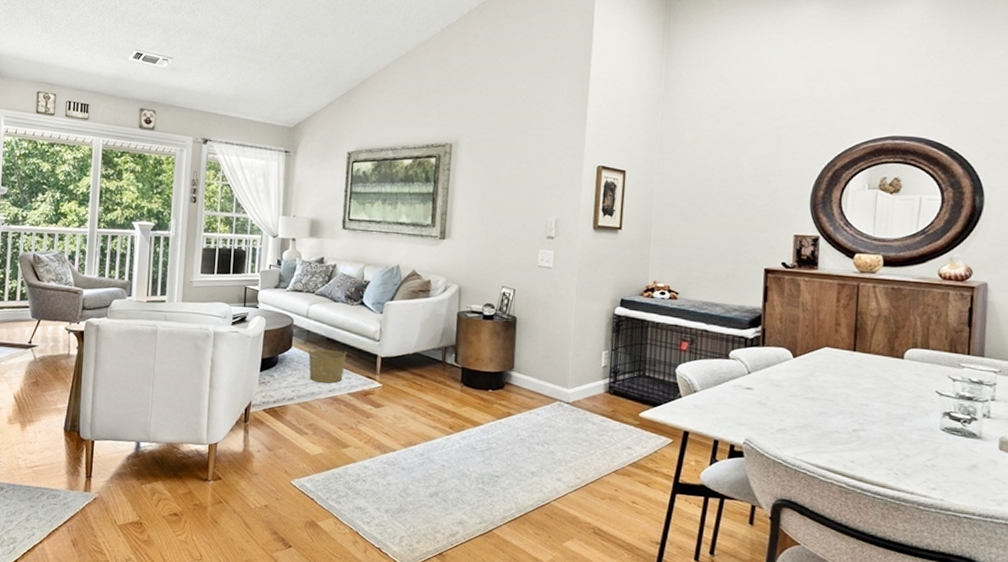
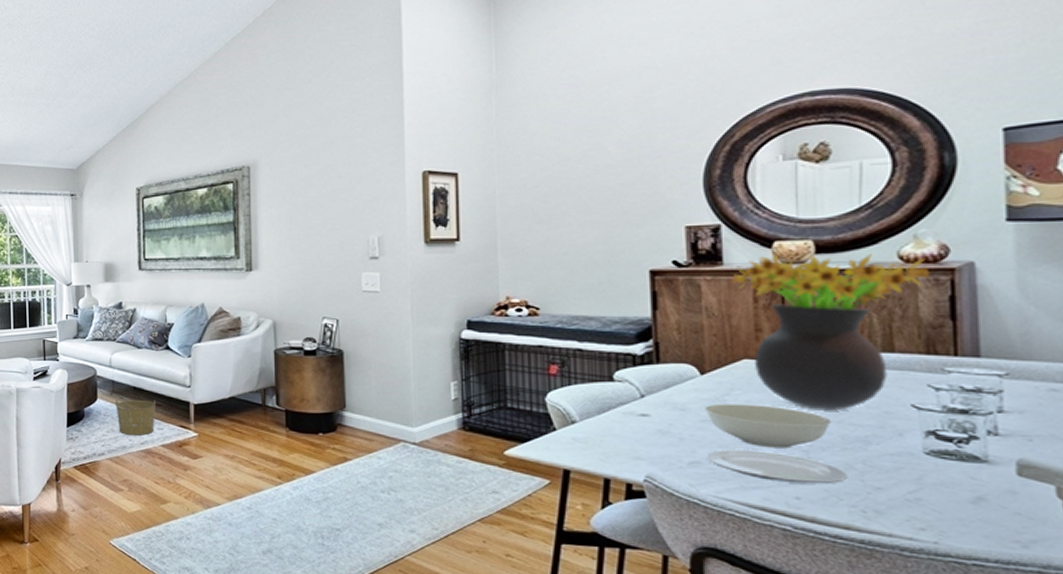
plate: none [791,420,888,451] -> present [706,449,848,484]
bowl: none [794,382,881,421] -> present [705,403,832,449]
flower arrangement: none [823,262,958,393] -> present [732,251,930,411]

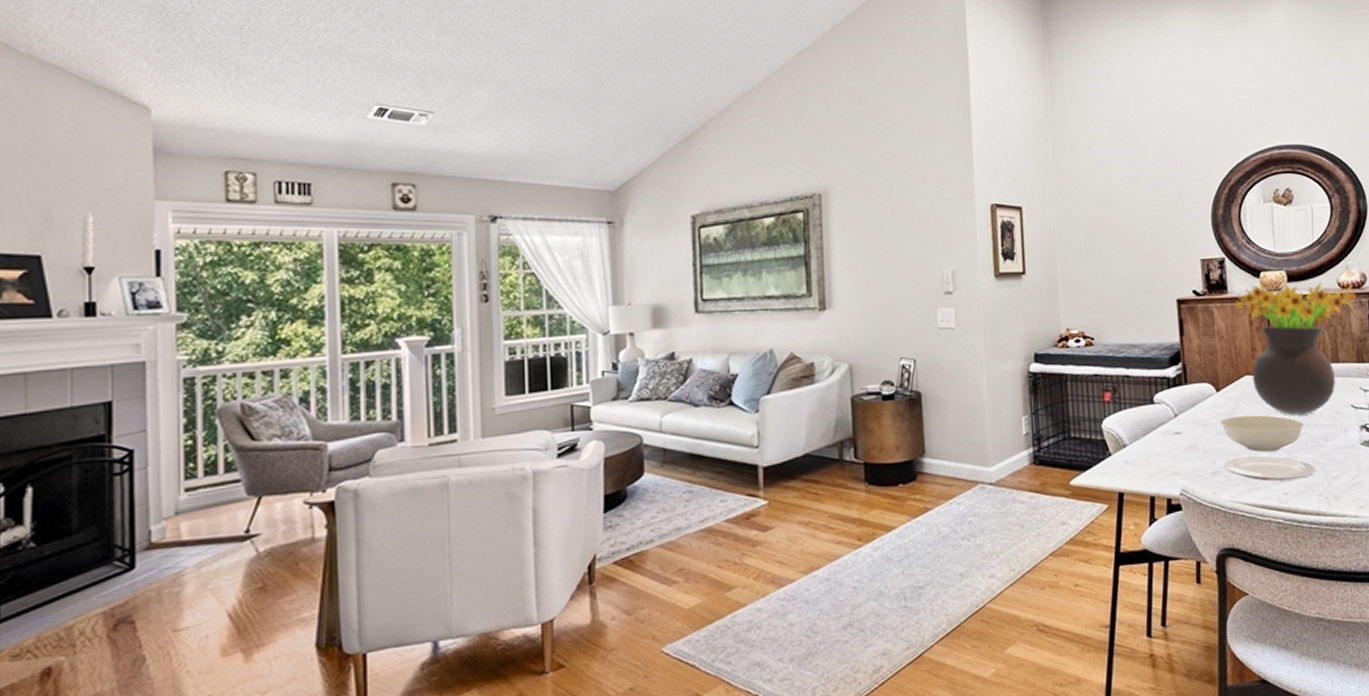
basket: present [115,399,157,436] -> none [667,467,719,514]

